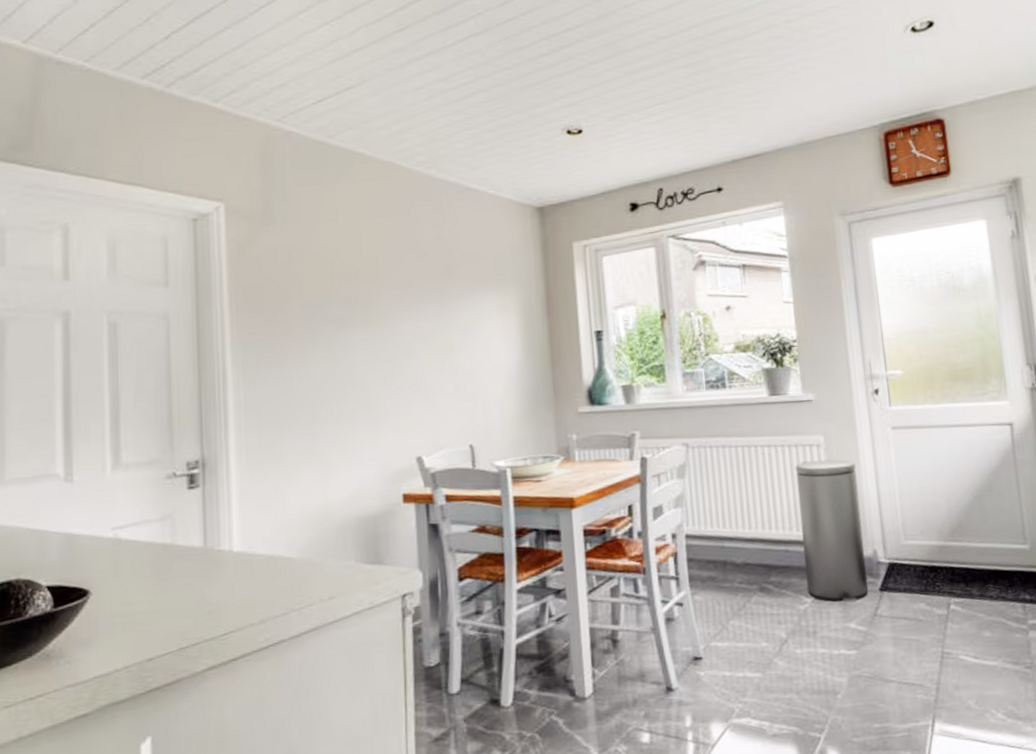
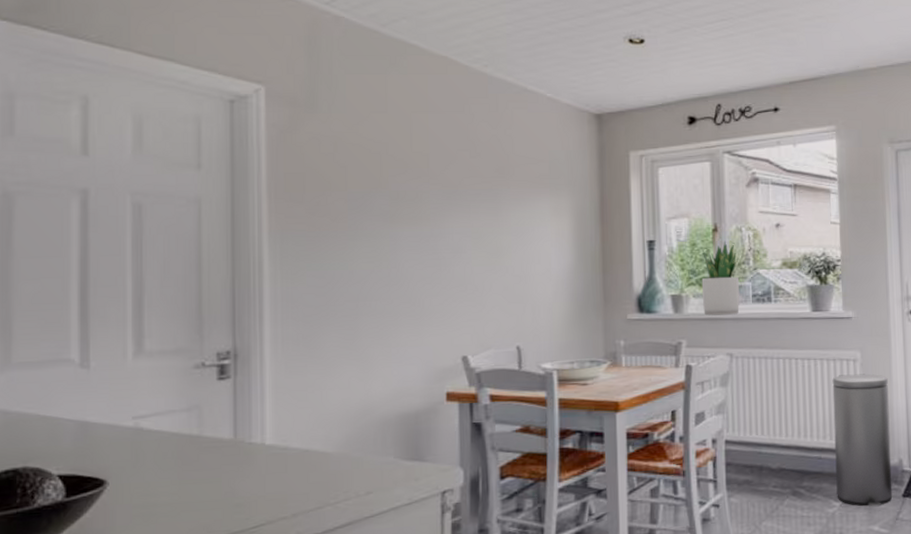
planter: none [652,327,693,405] -> present [701,241,740,316]

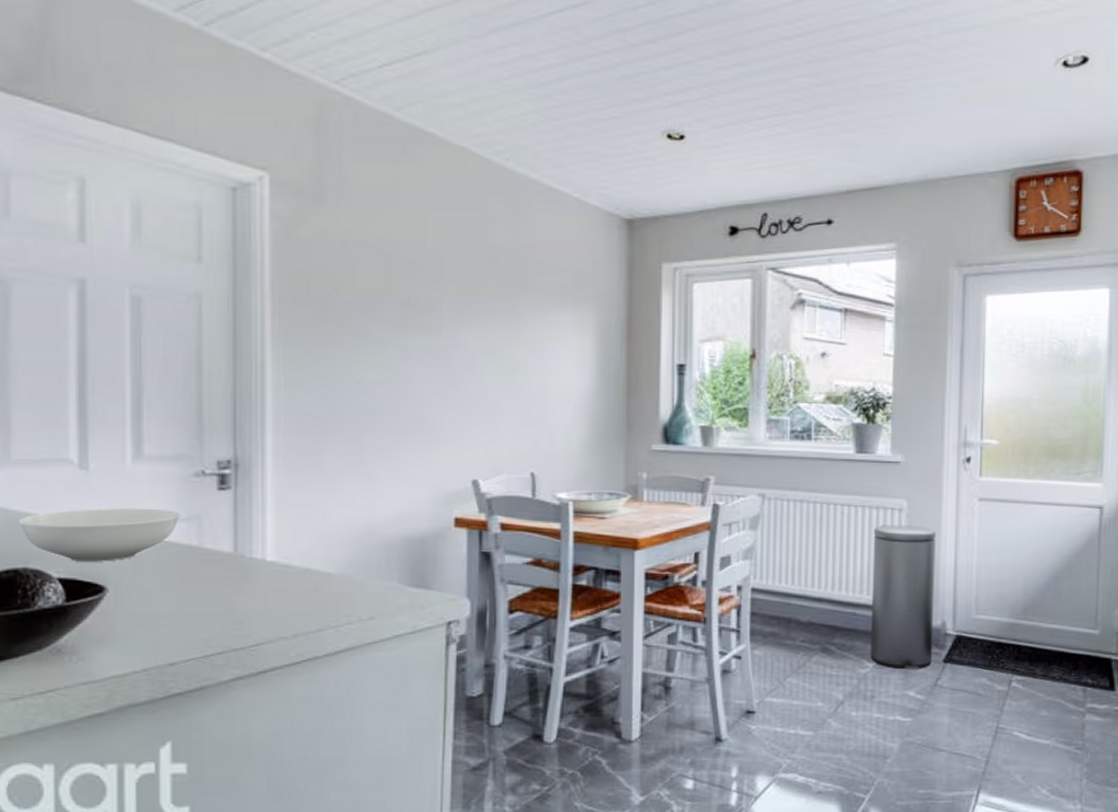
bowl: none [18,401,181,458] -> present [18,508,181,562]
planter: present [701,241,740,316] -> none [734,369,778,452]

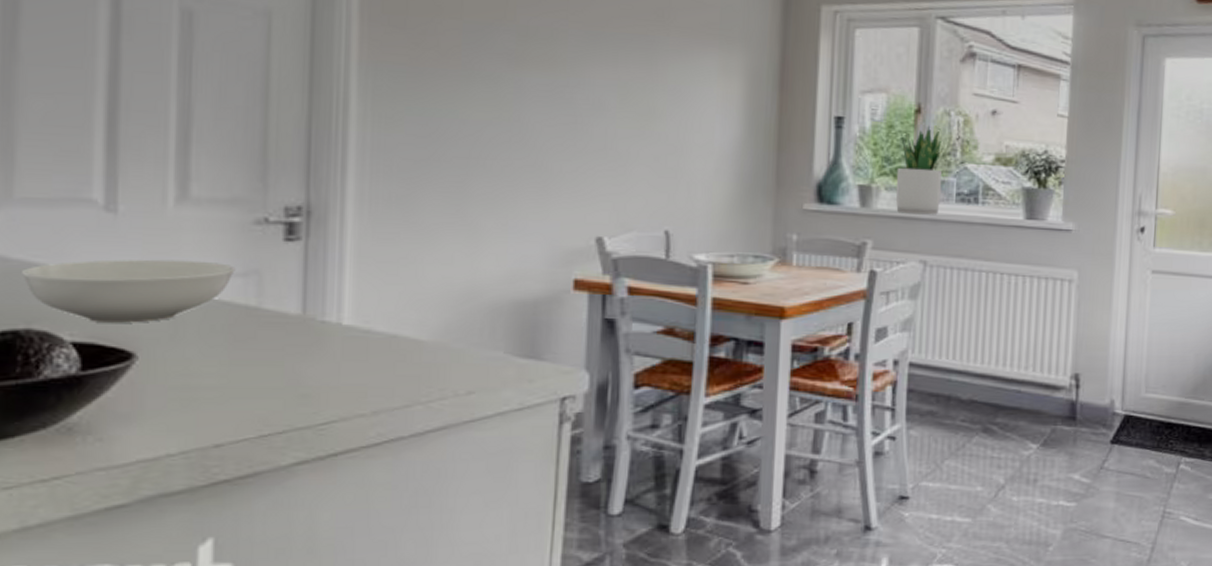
planter: none [734,369,778,452] -> present [895,125,944,215]
pedal bin: present [870,525,936,671] -> none [1034,296,1107,452]

